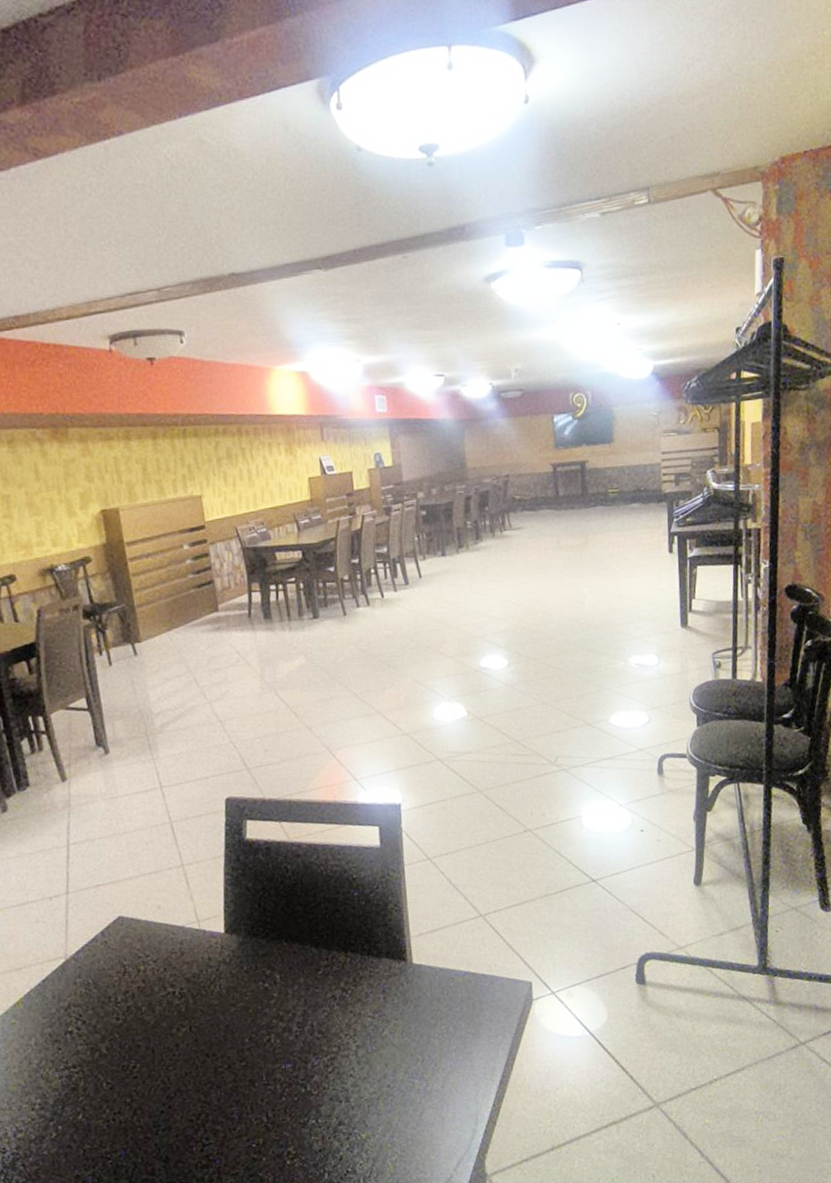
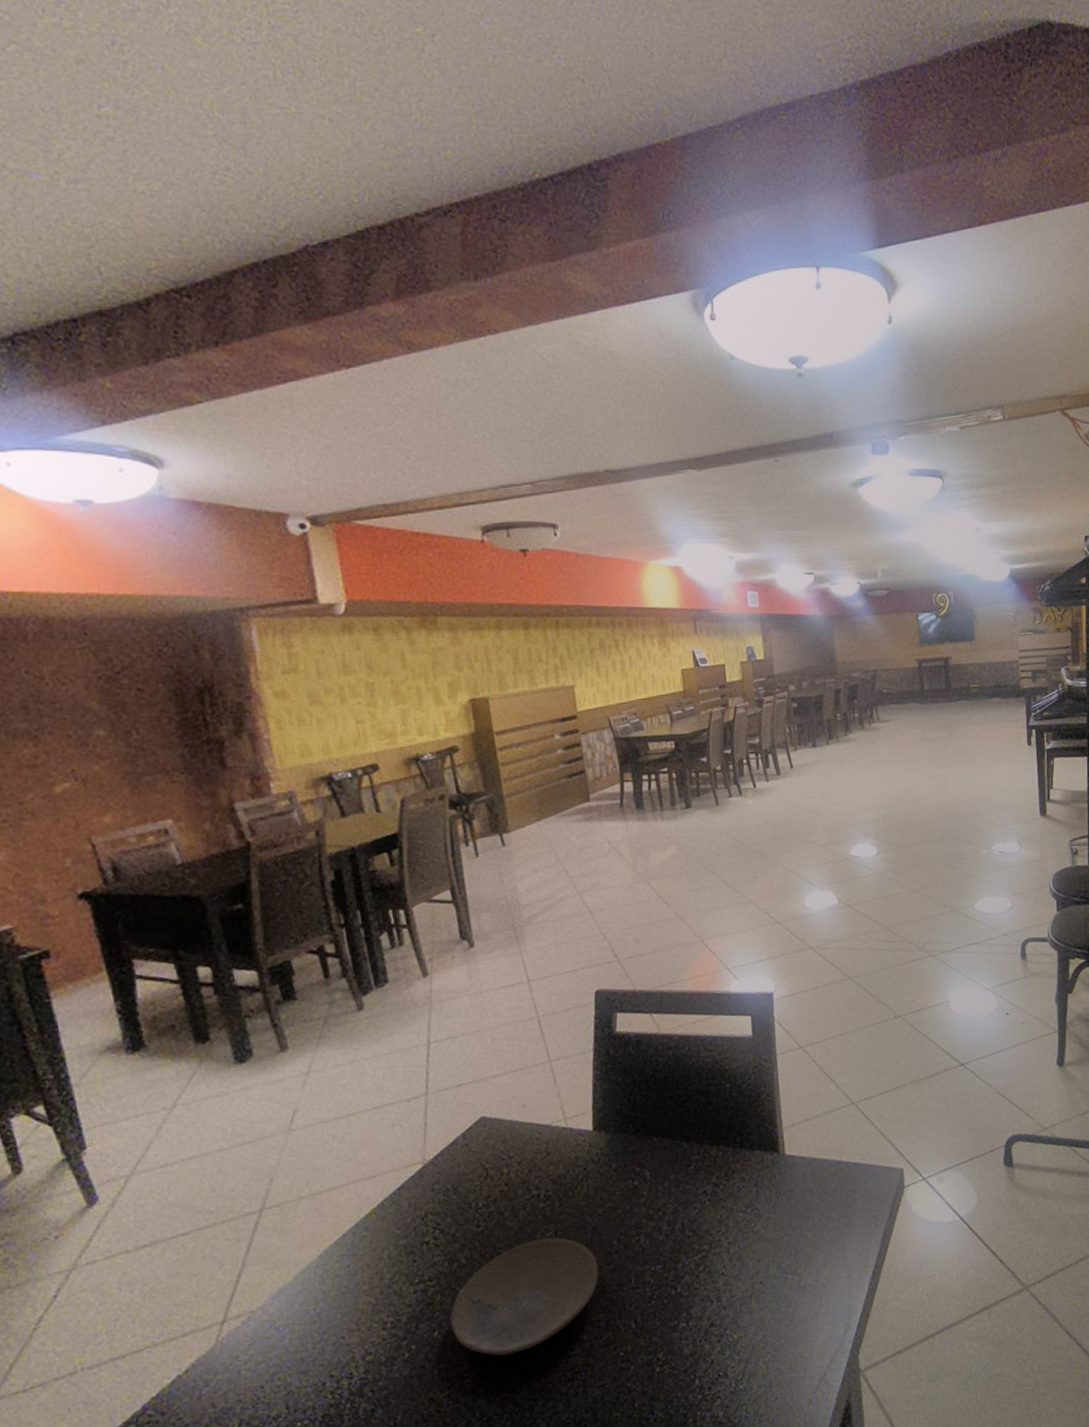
plate: none [93,1033,232,1141] -> present [450,1237,599,1356]

